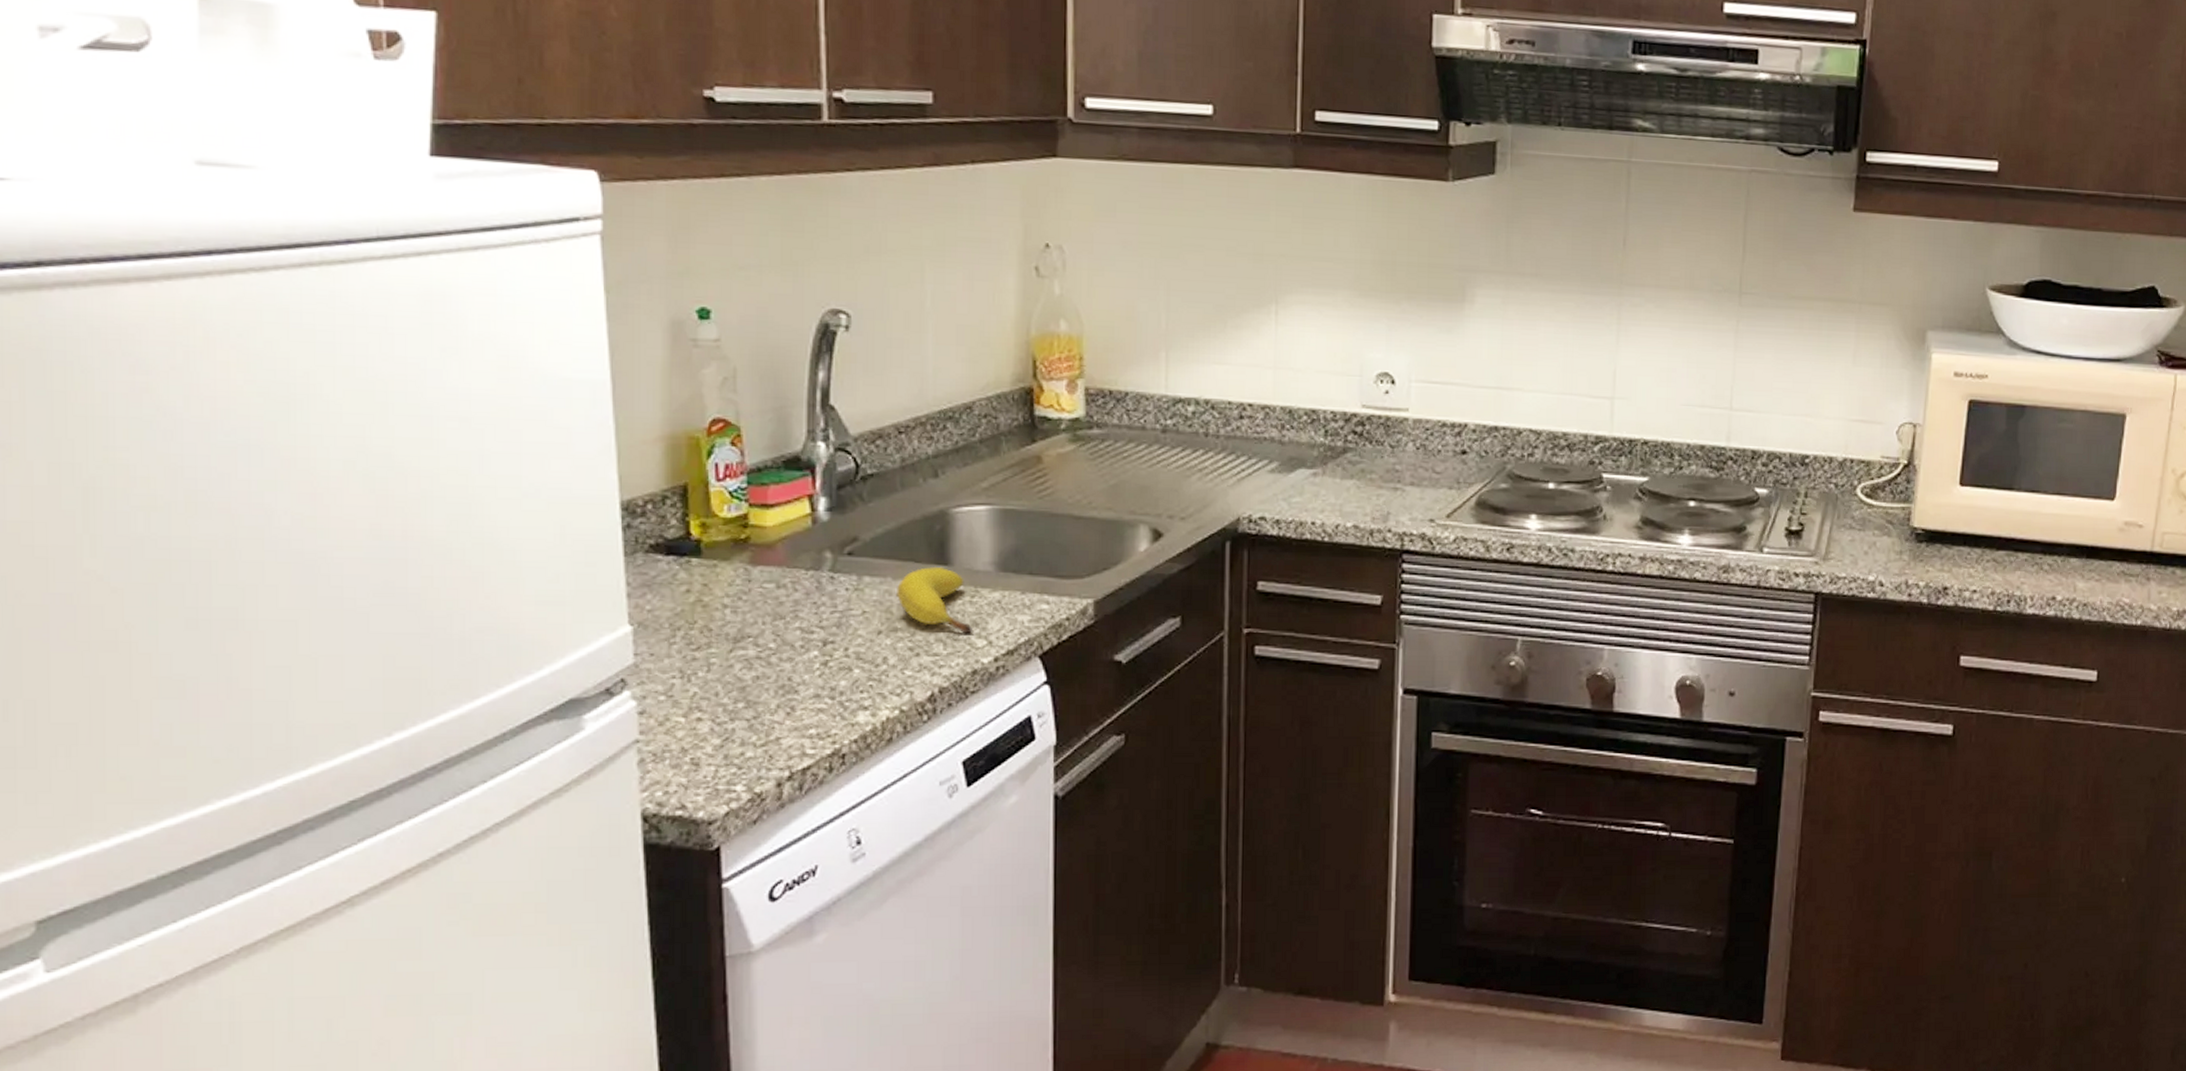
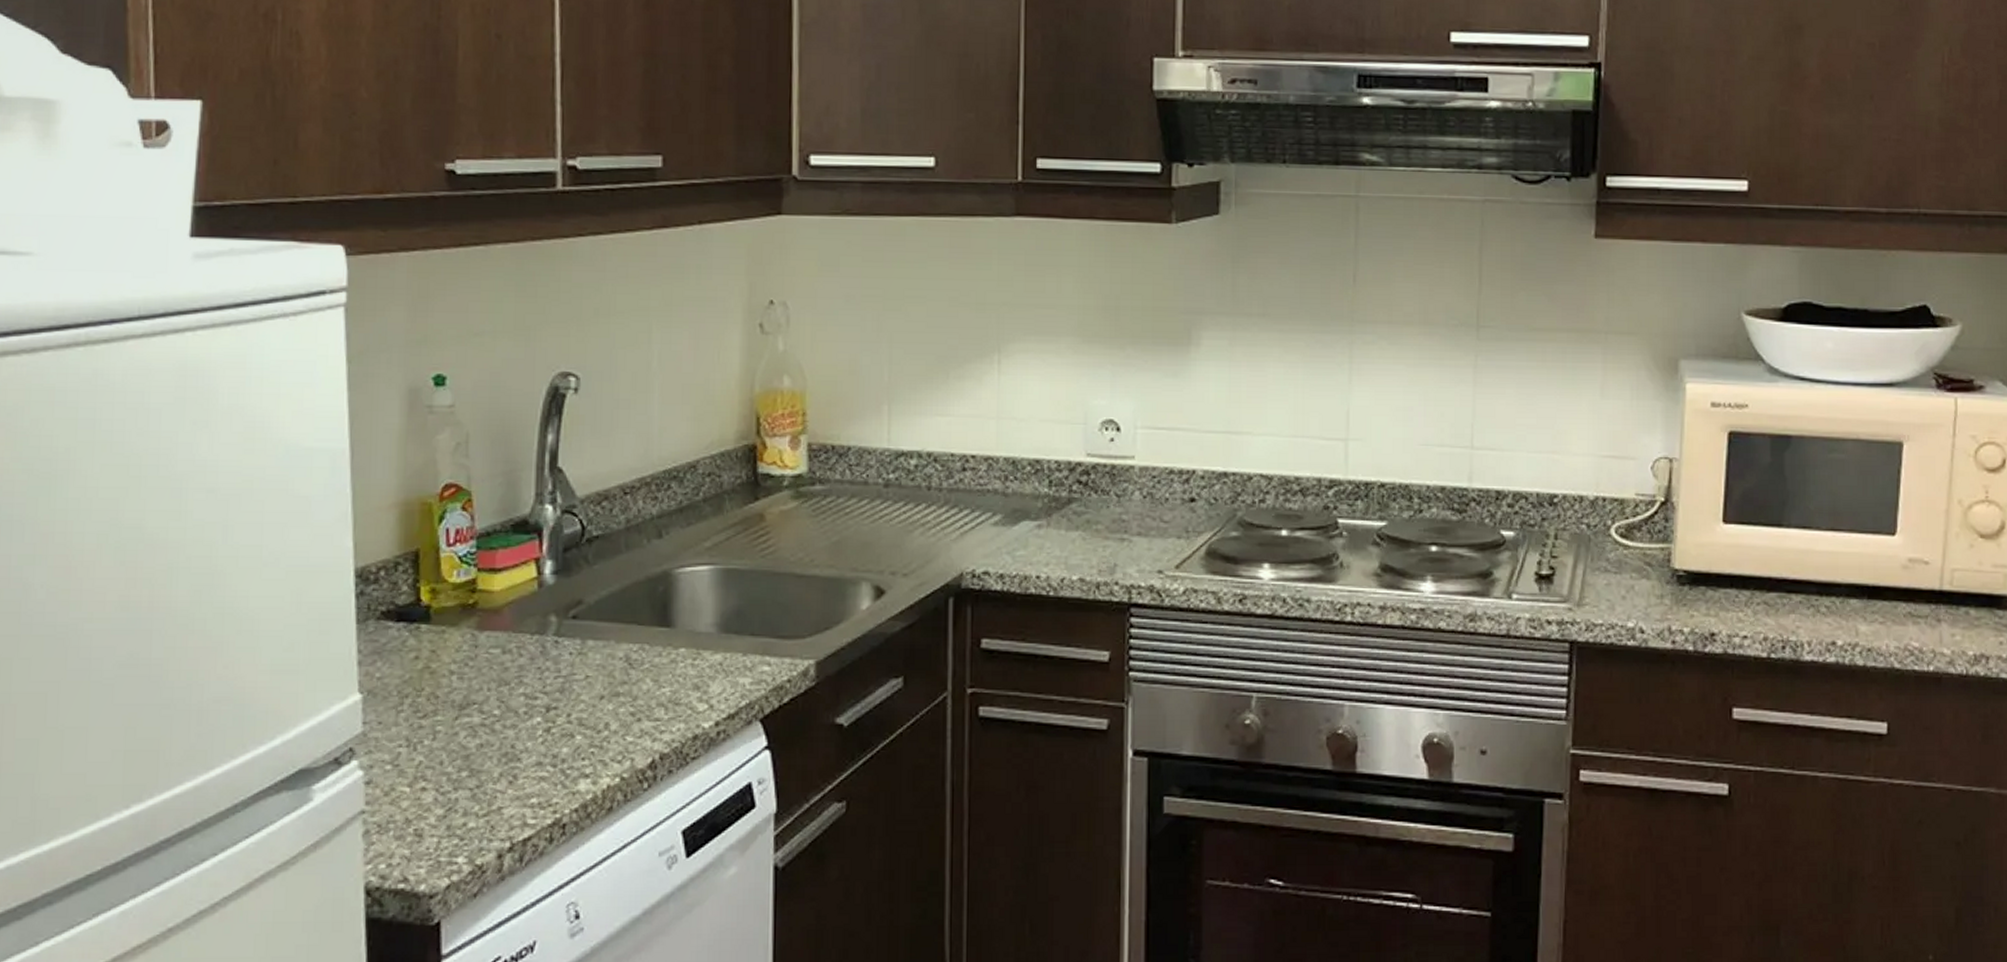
fruit: present [895,566,974,634] -> none [618,628,695,698]

